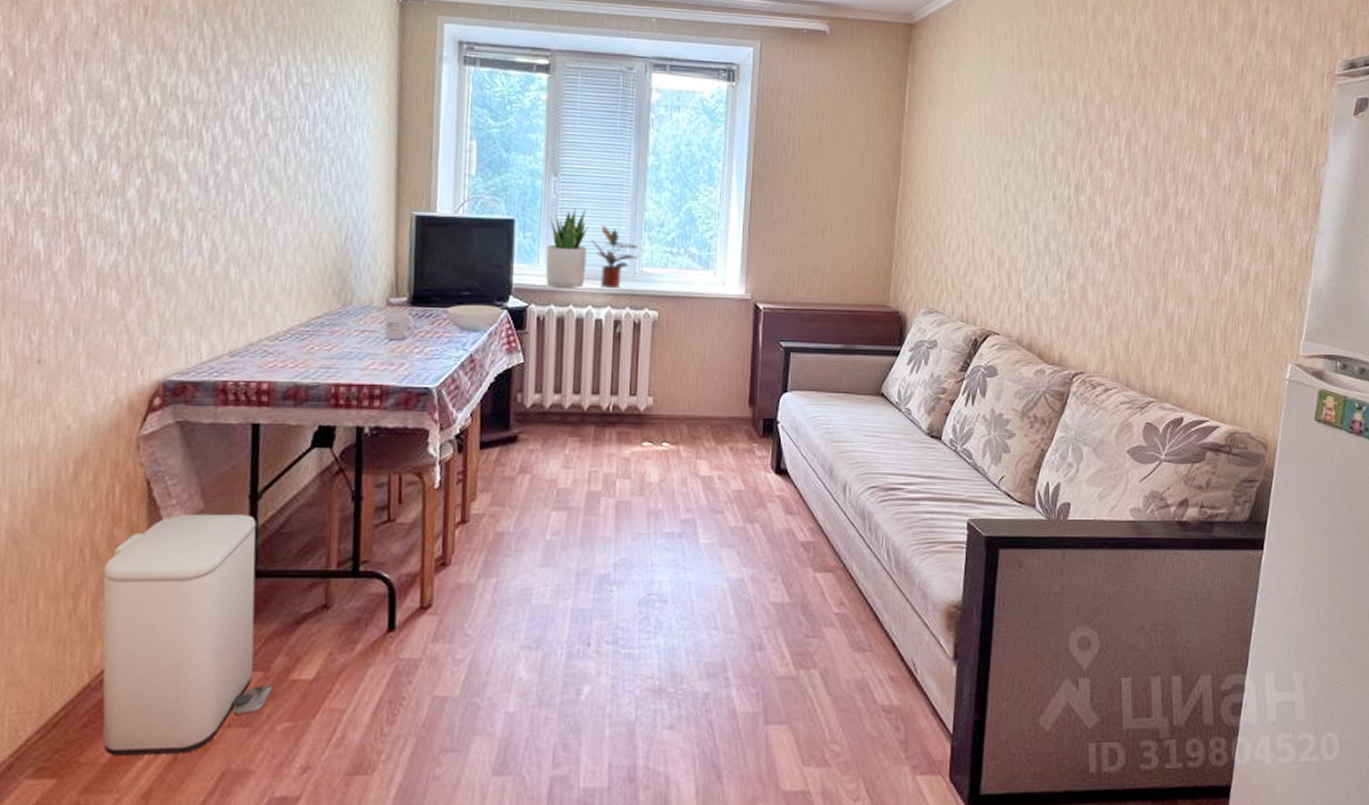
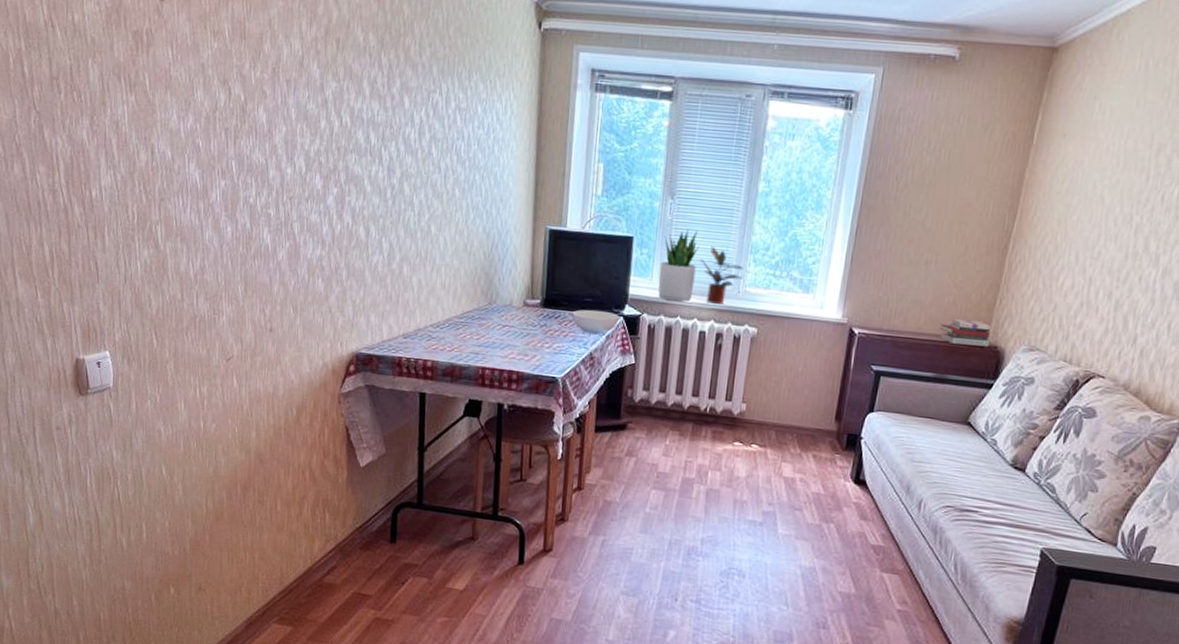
pedal bin: present [102,513,275,756] -> none [318,455,436,626]
mug: present [384,308,416,341] -> none [521,308,547,336]
books: none [843,286,891,314] -> present [940,319,990,348]

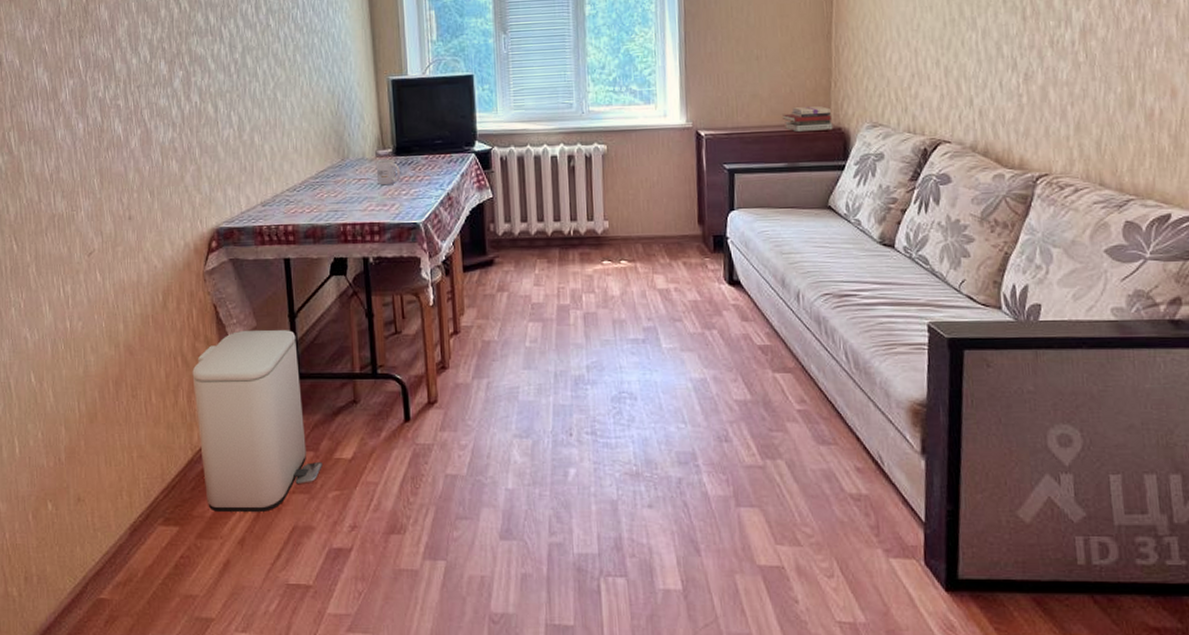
pedal bin: none [318,455,436,626] -> present [192,330,324,512]
mug: none [521,308,547,336] -> present [376,158,401,186]
bowl: present [572,309,619,335] -> none [424,150,470,175]
planter: present [658,229,700,302] -> none [502,60,539,131]
potted plant: present [699,245,744,304] -> none [540,72,585,128]

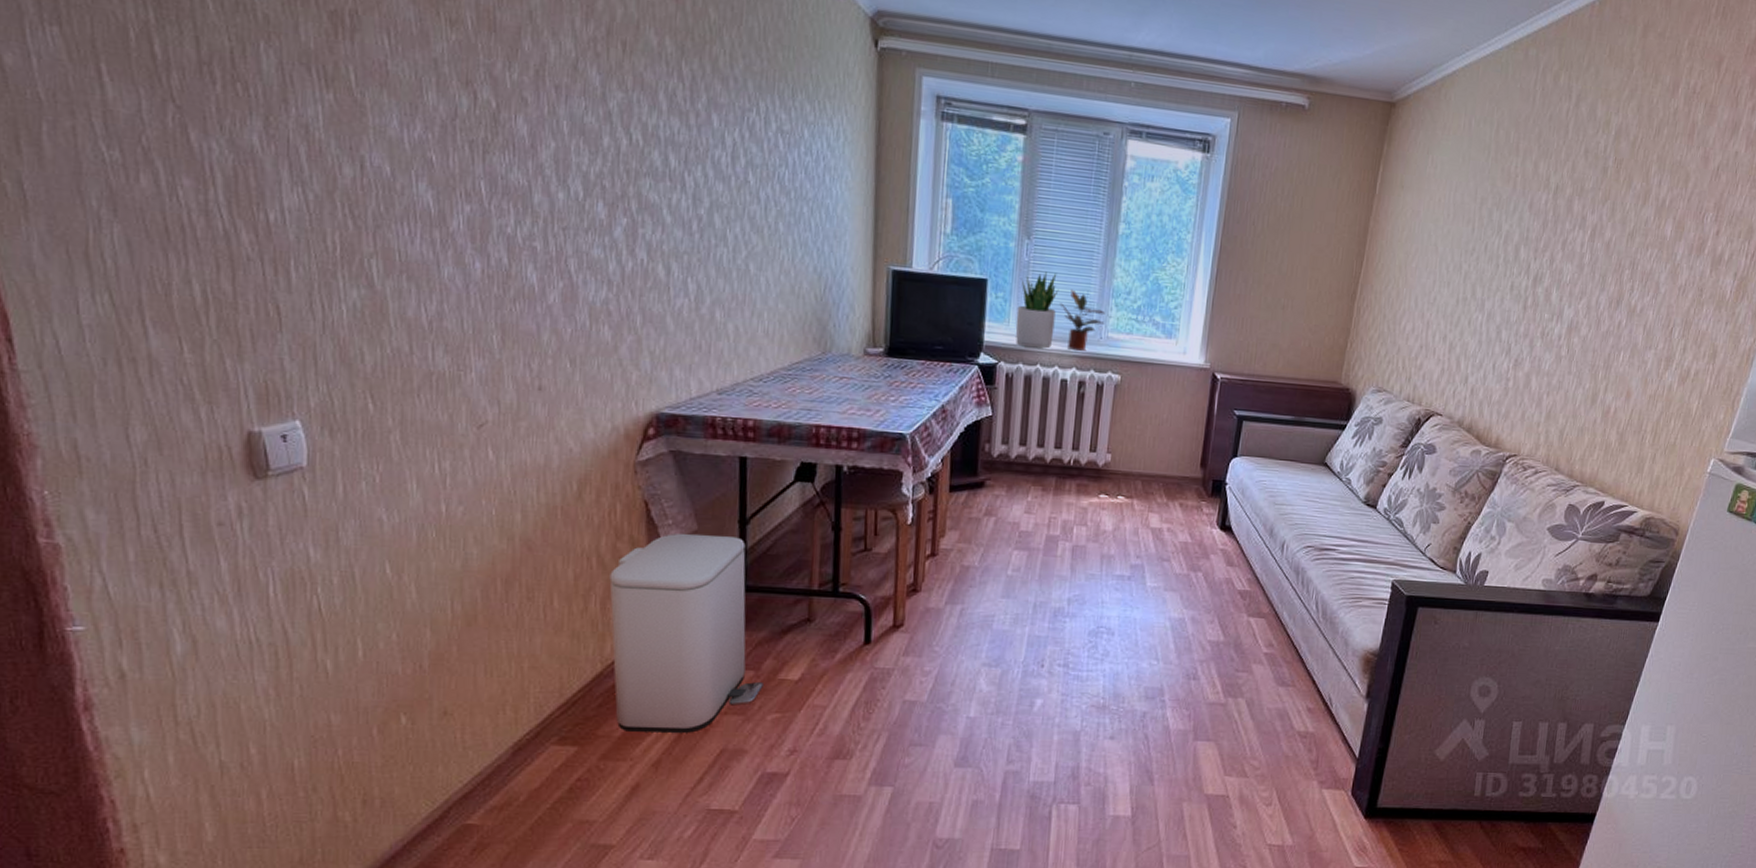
mug: present [376,158,401,186] -> none [862,358,892,389]
planter: none [502,60,539,131] -> present [1015,271,1059,349]
potted plant: none [540,72,585,128] -> present [1059,289,1106,351]
books: present [783,106,833,133] -> none [1297,362,1343,390]

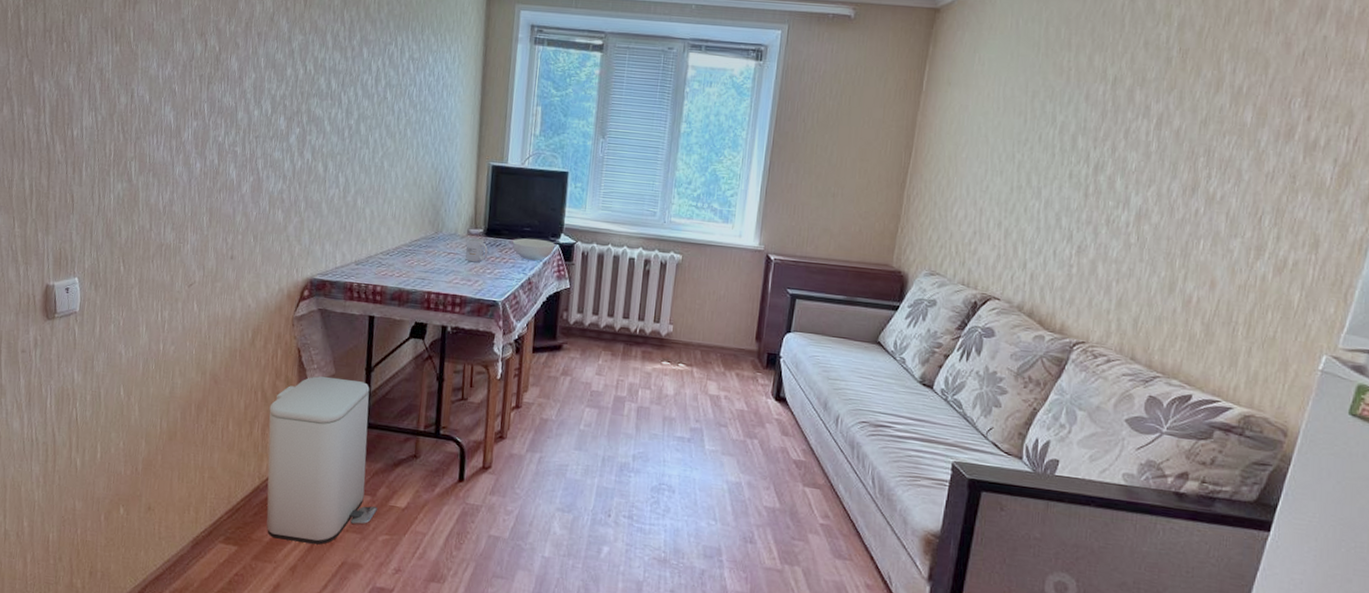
mug: none [862,358,892,389] -> present [465,237,489,263]
bowl: none [920,358,973,386] -> present [512,238,555,262]
planter: present [1015,271,1059,349] -> none [591,165,629,231]
potted plant: present [1059,289,1106,351] -> none [628,180,669,233]

